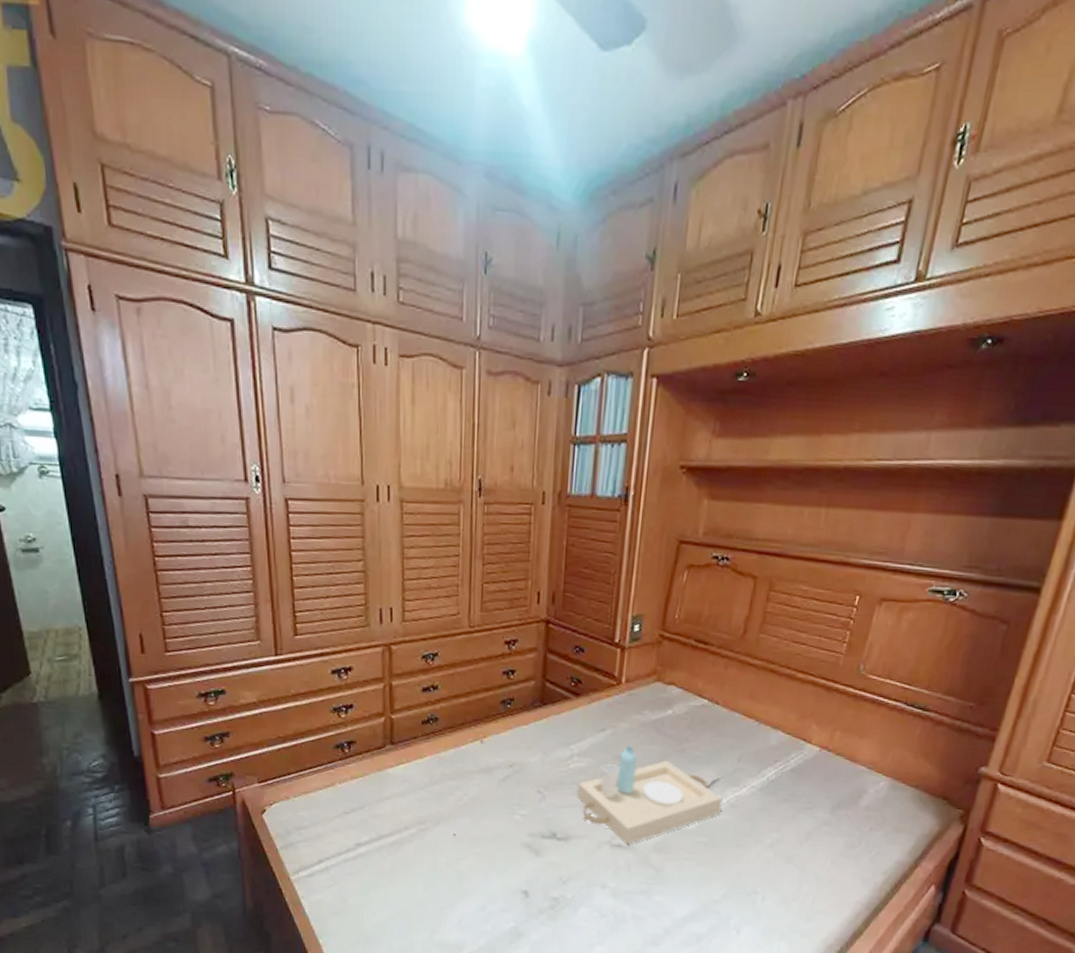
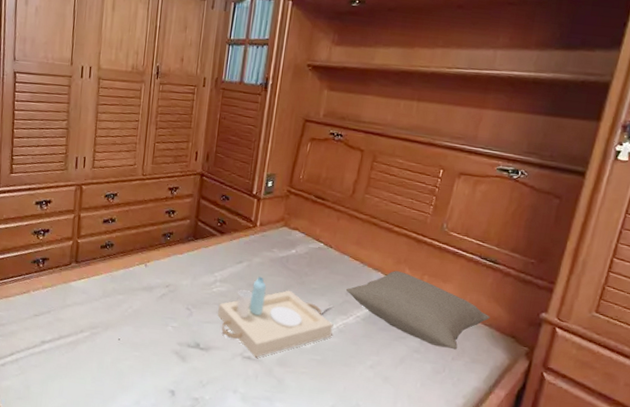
pillow: none [738,728,917,819] -> present [346,271,490,350]

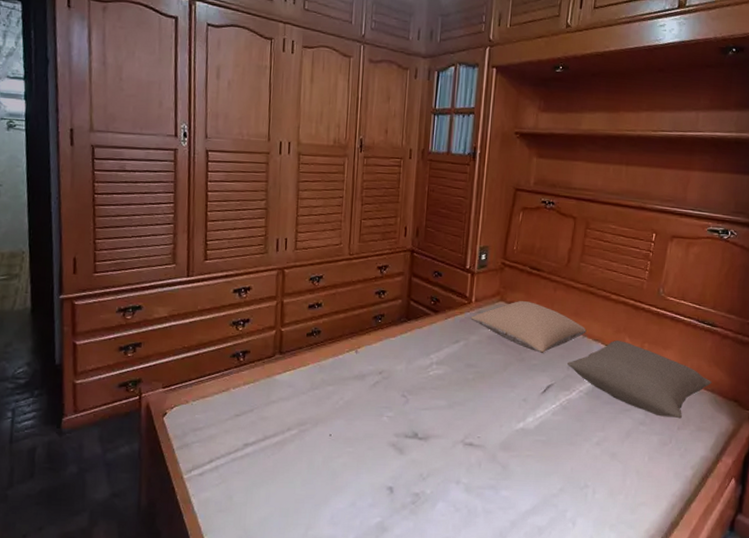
serving tray: present [218,276,334,358] -> none [436,355,557,444]
pillow: none [254,227,367,278] -> present [470,301,587,353]

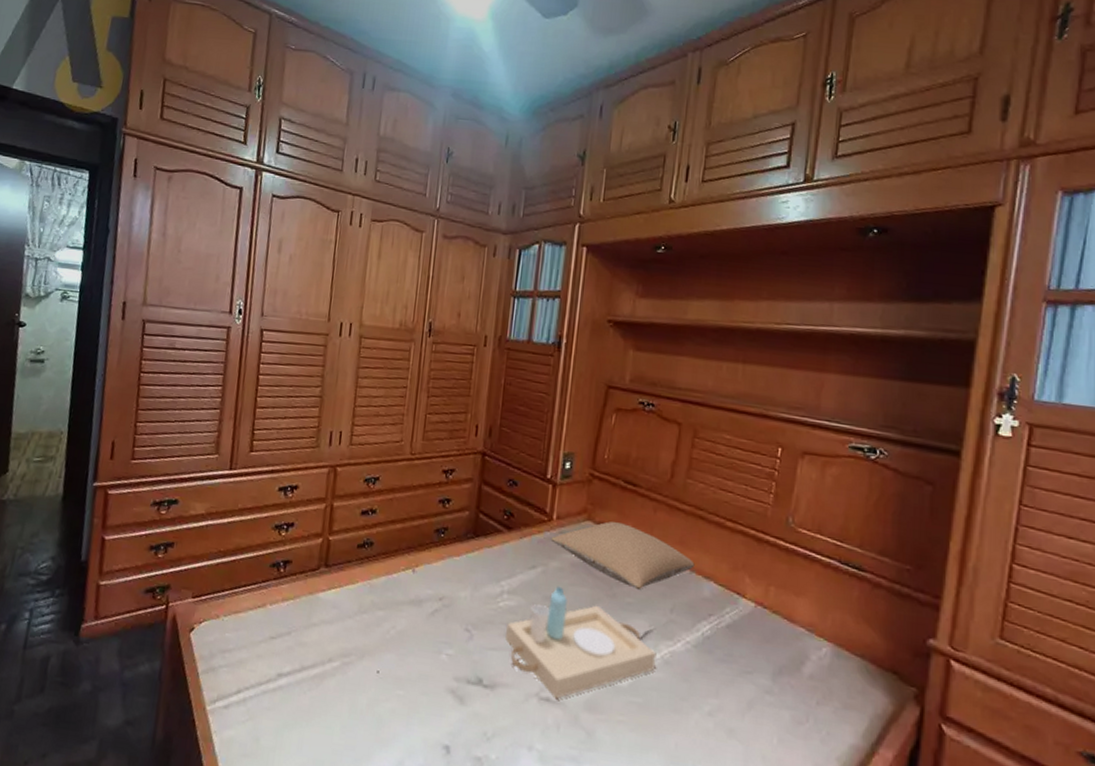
serving tray: none [436,355,557,444] -> present [505,586,657,699]
pillow: present [567,340,712,419] -> none [671,579,861,691]

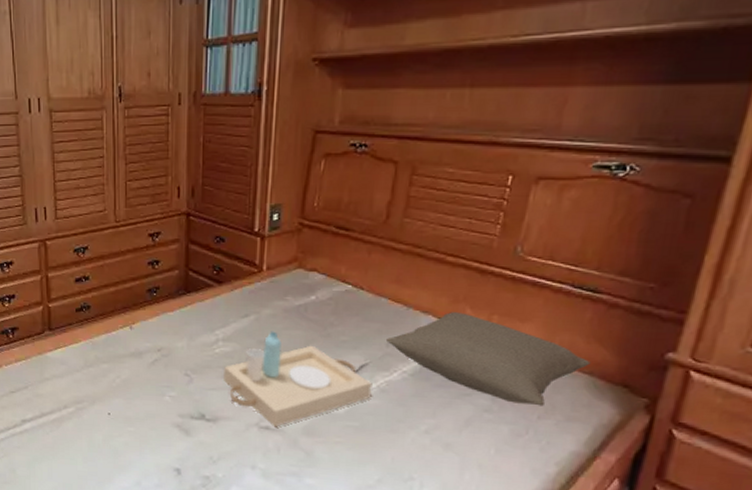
pillow: present [550,521,695,589] -> none [262,267,412,328]
pillow: none [671,579,861,691] -> present [387,312,591,407]

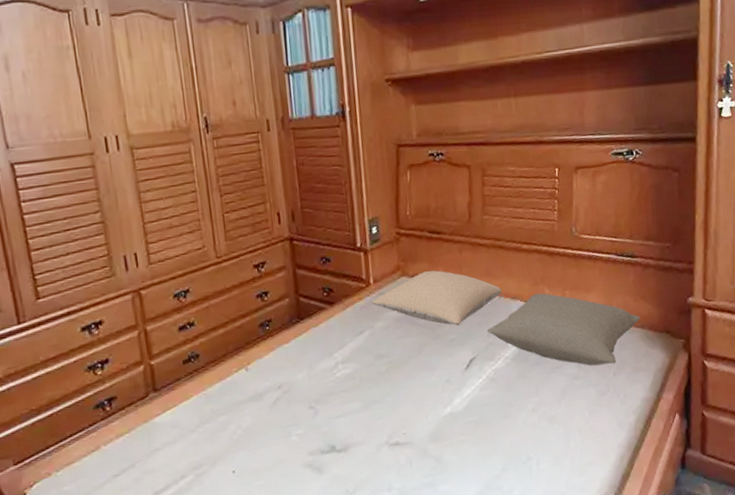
serving tray: present [224,331,373,427] -> none [347,343,484,441]
pillow: none [262,267,412,328] -> present [372,270,502,326]

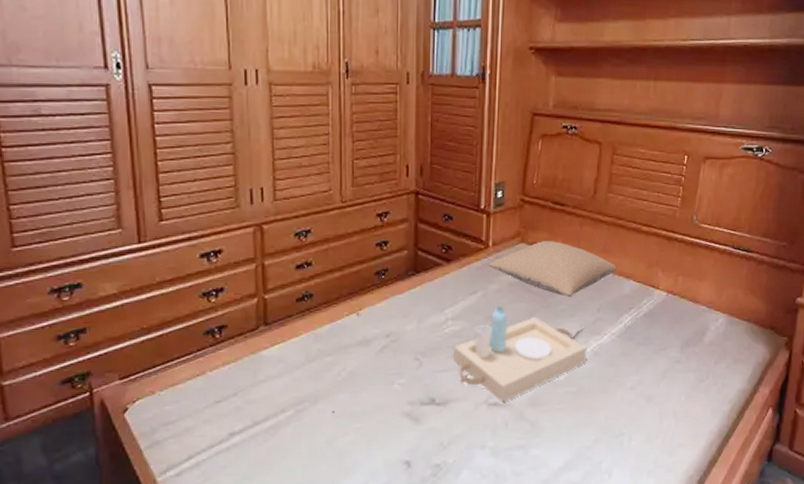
serving tray: none [347,343,484,441] -> present [453,306,587,403]
pillow: present [487,293,641,367] -> none [598,276,748,353]

